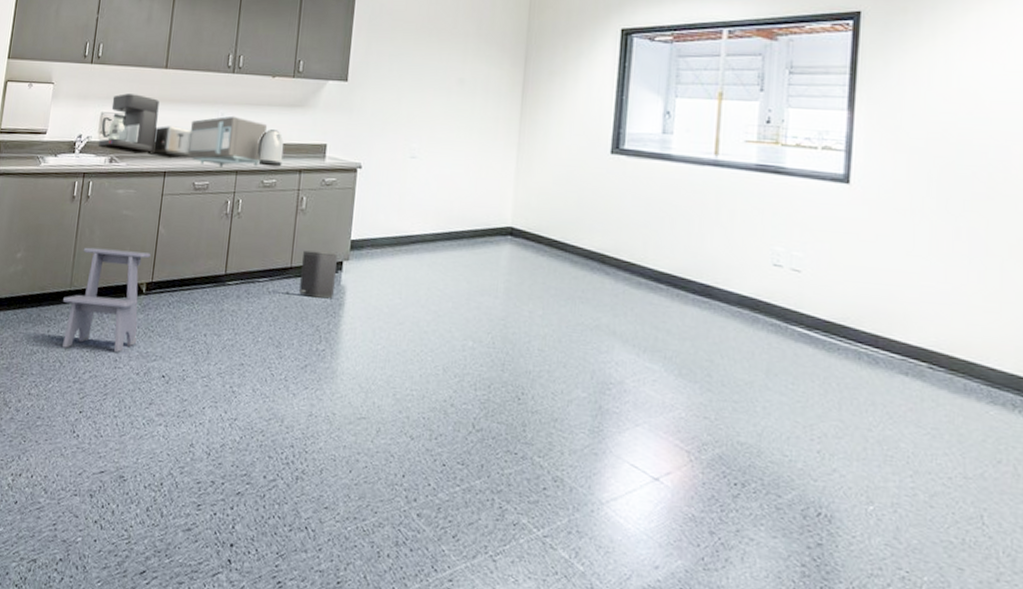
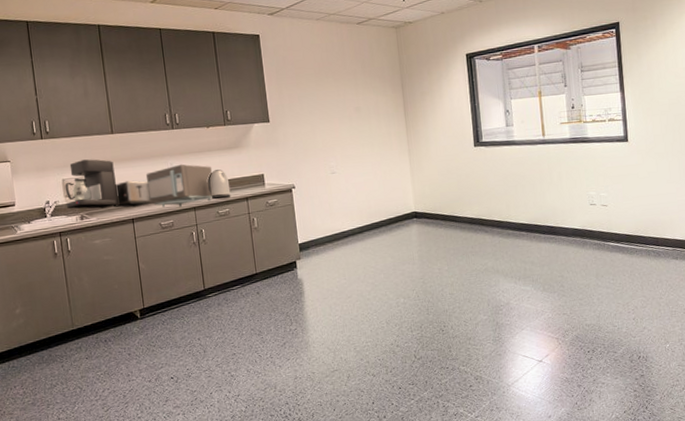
step stool: present [62,247,151,353] -> none [69,286,143,376]
pedal bin: present [298,250,338,299] -> none [263,256,294,293]

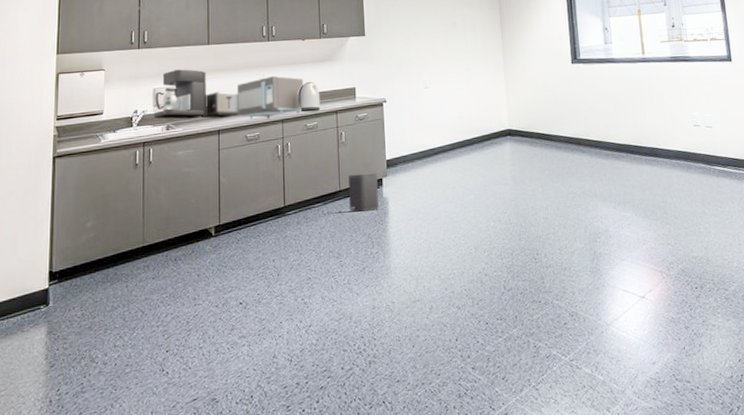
pedal bin: none [263,256,294,293] -> present [349,173,379,212]

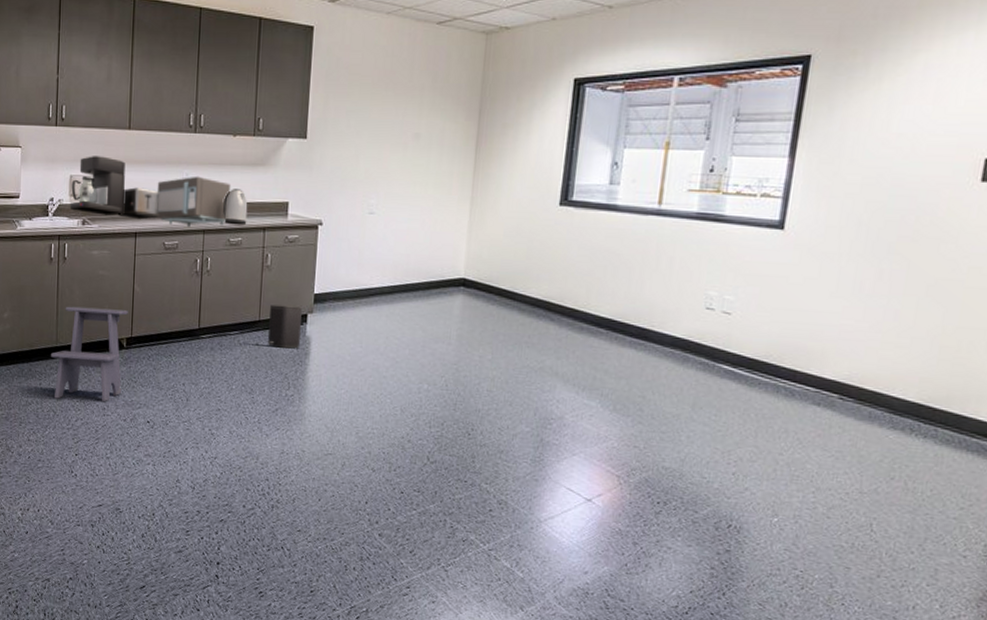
step stool: none [138,201,215,298] -> present [51,306,128,402]

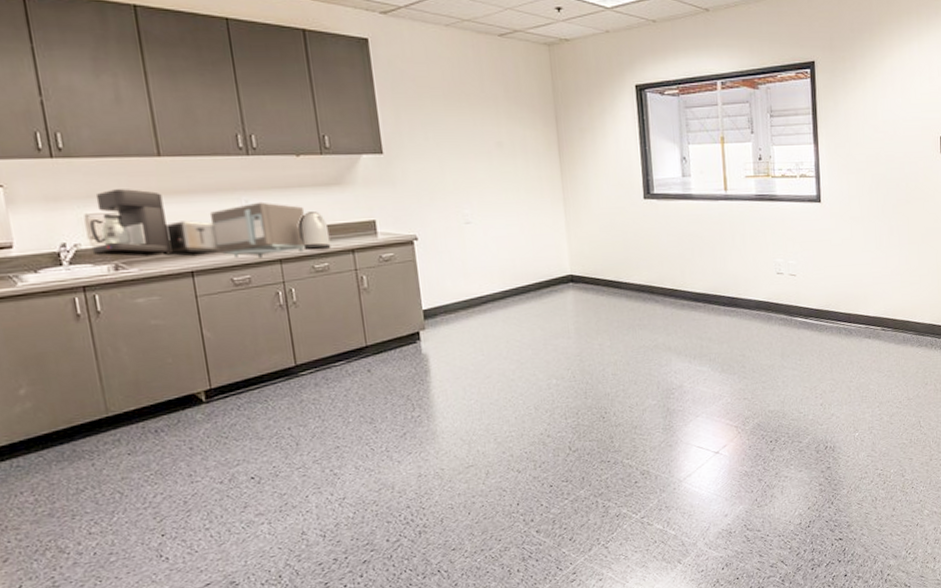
step stool: present [51,306,128,402] -> none [101,360,211,478]
pedal bin: present [267,304,302,349] -> none [376,325,417,371]

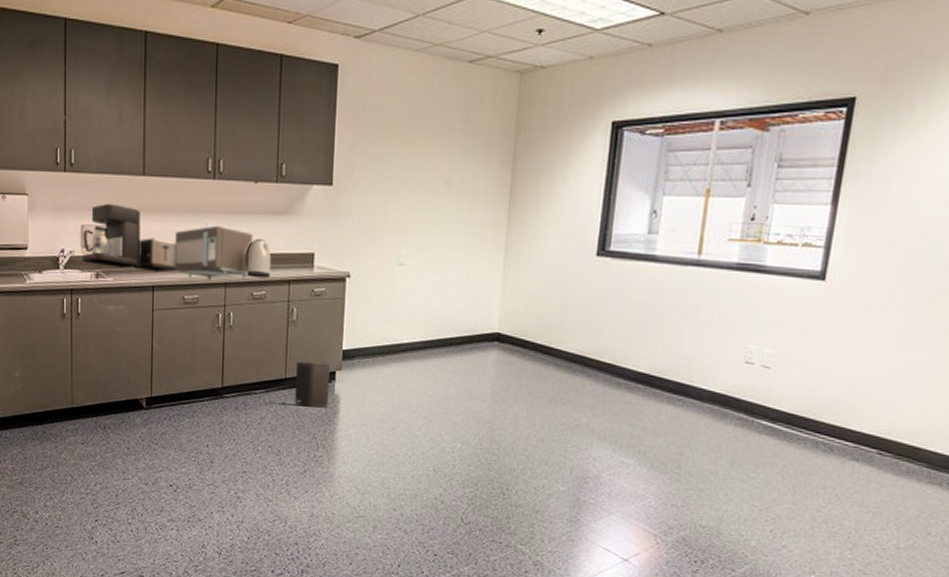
pedal bin: none [376,325,417,371] -> present [294,361,330,408]

